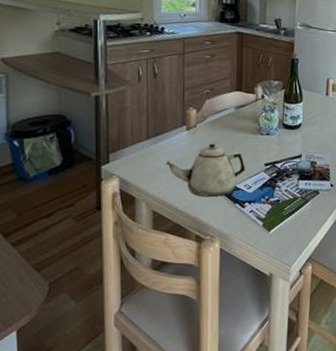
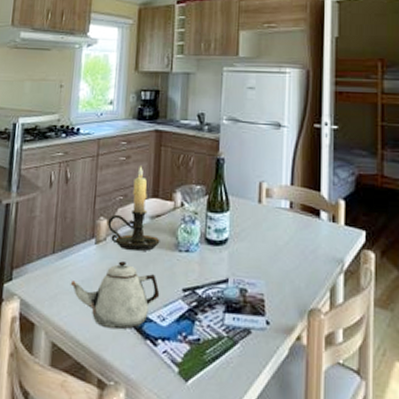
candle holder: none [197,63,245,136] -> present [108,166,160,252]

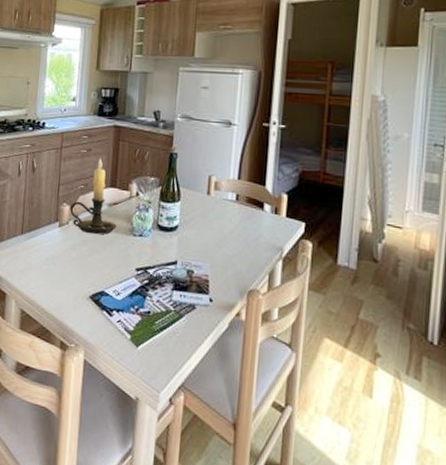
teapot: present [70,261,160,330] -> none [36,242,116,301]

